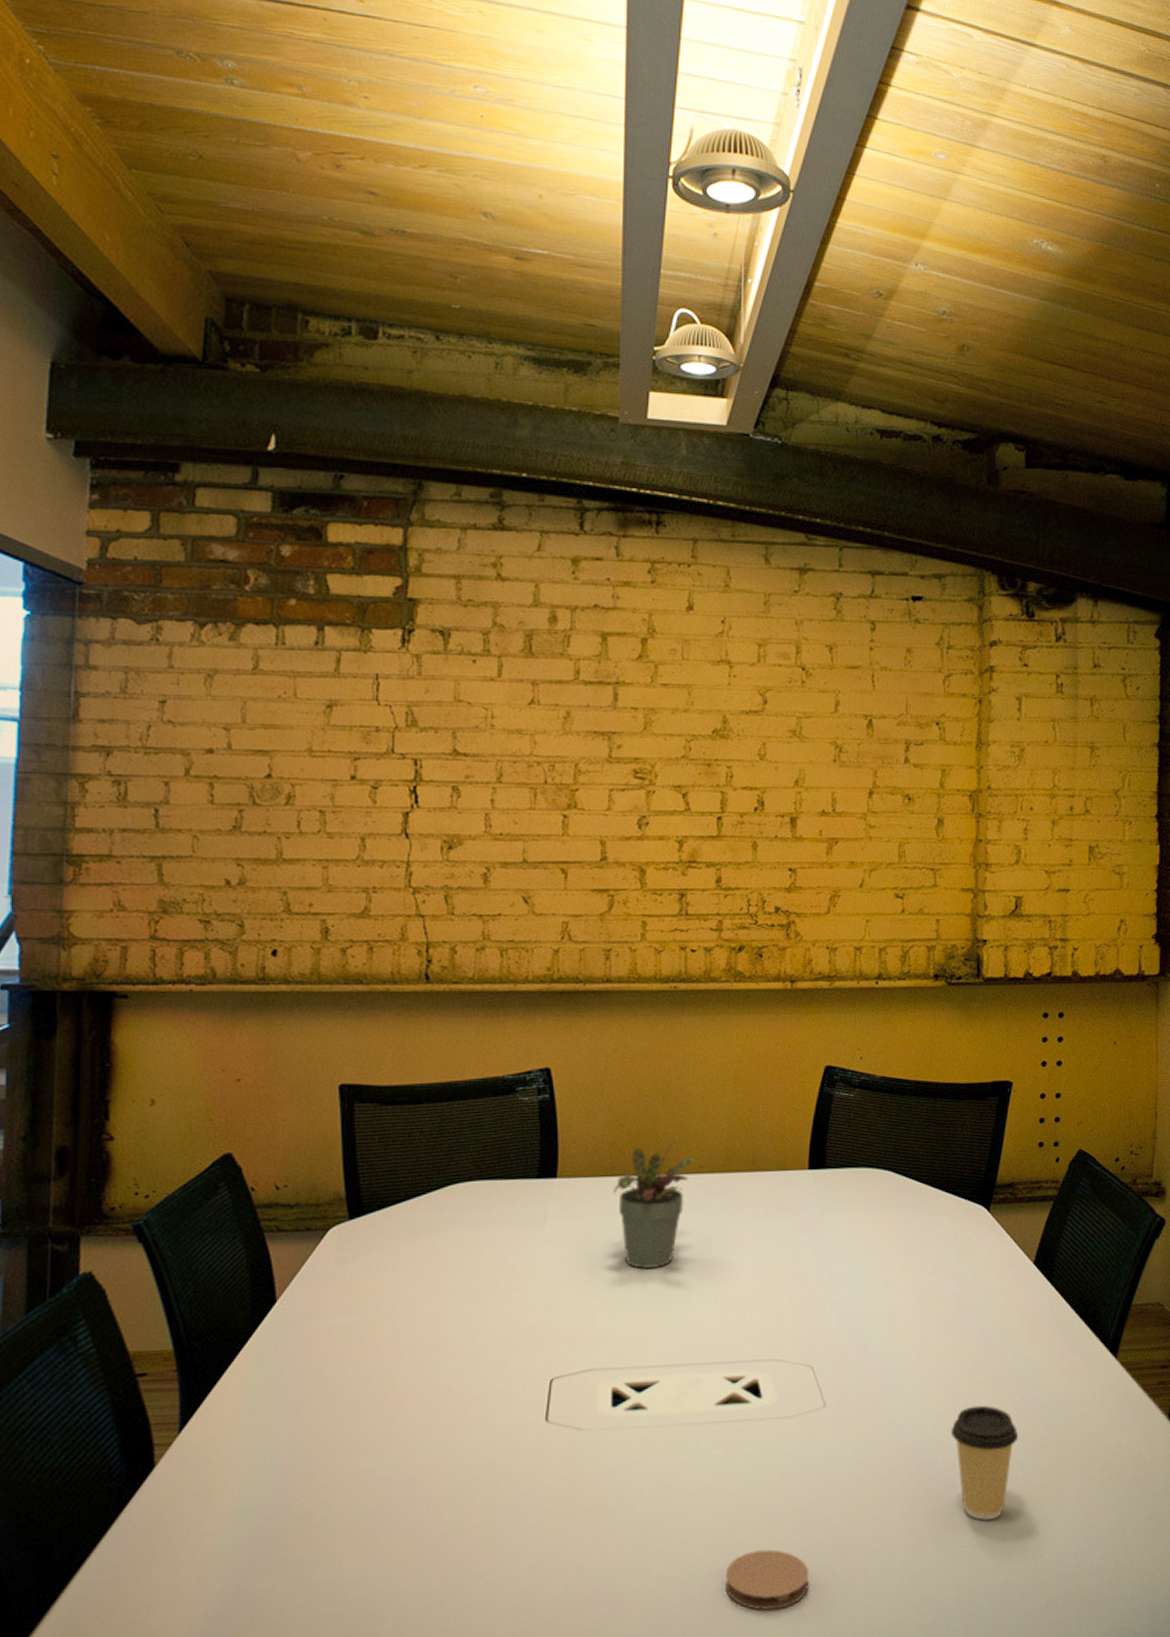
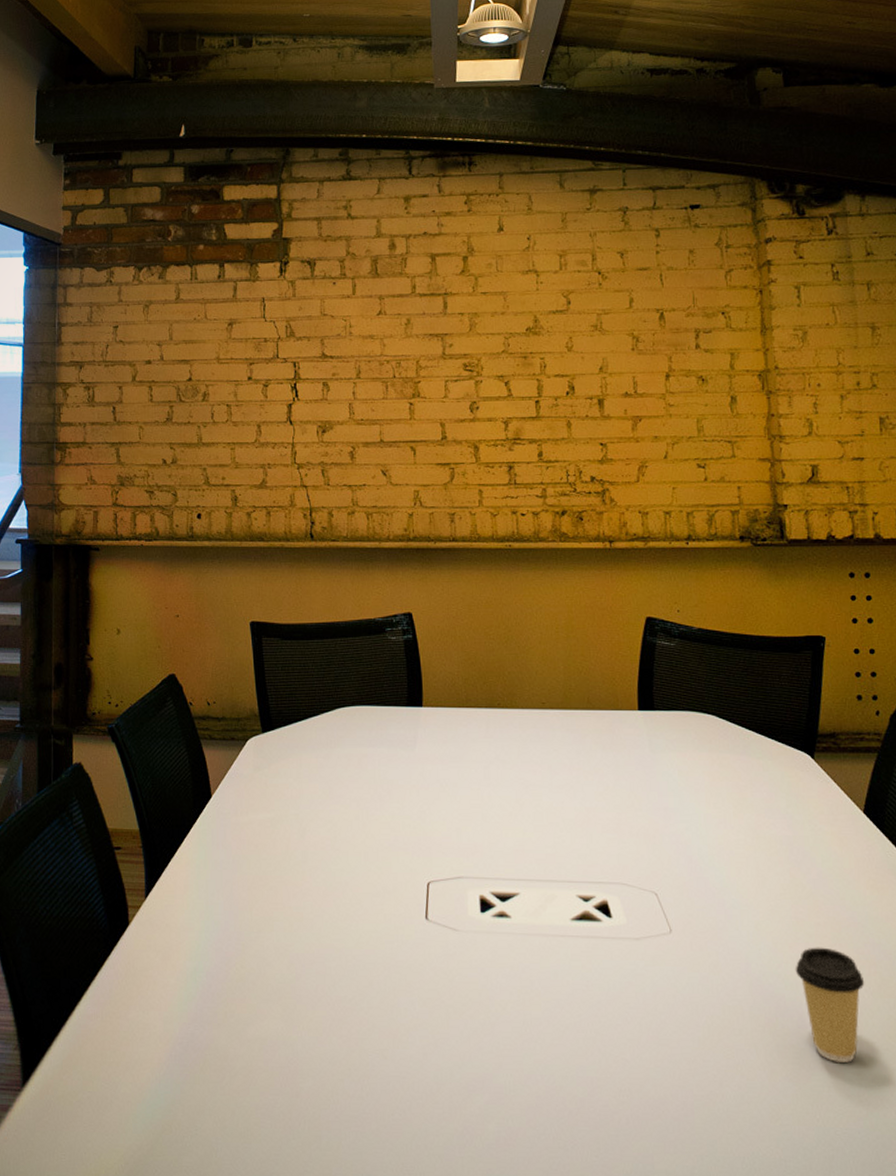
potted plant: present [613,1136,695,1269] -> none [470,675,537,791]
coaster: present [724,1549,810,1610] -> none [591,1061,670,1122]

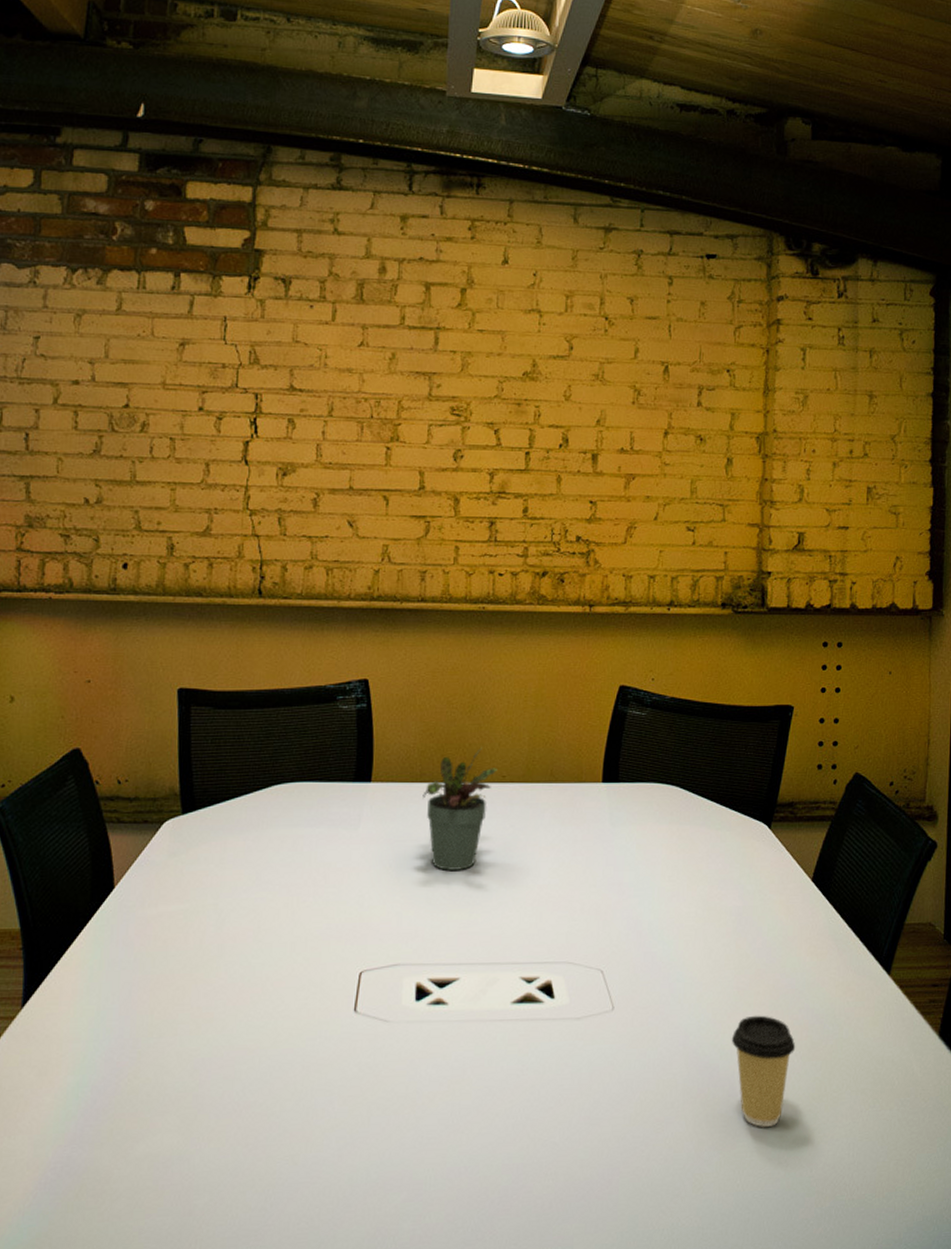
potted plant: none [470,675,537,791] -> present [422,747,497,870]

